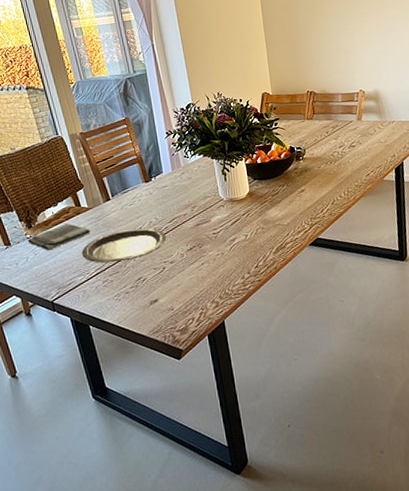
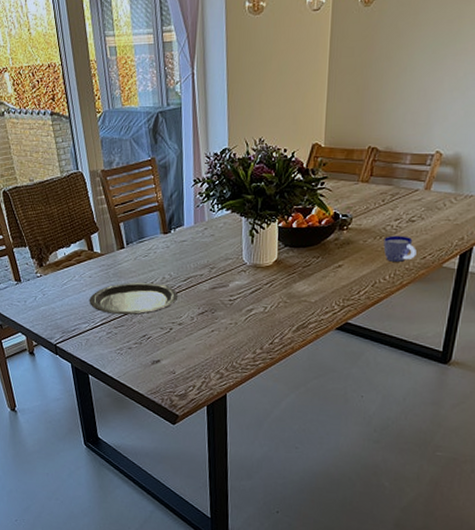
dish towel: present [28,223,90,251] -> none [38,267,100,293]
cup: none [334,159,362,182] -> present [383,235,417,262]

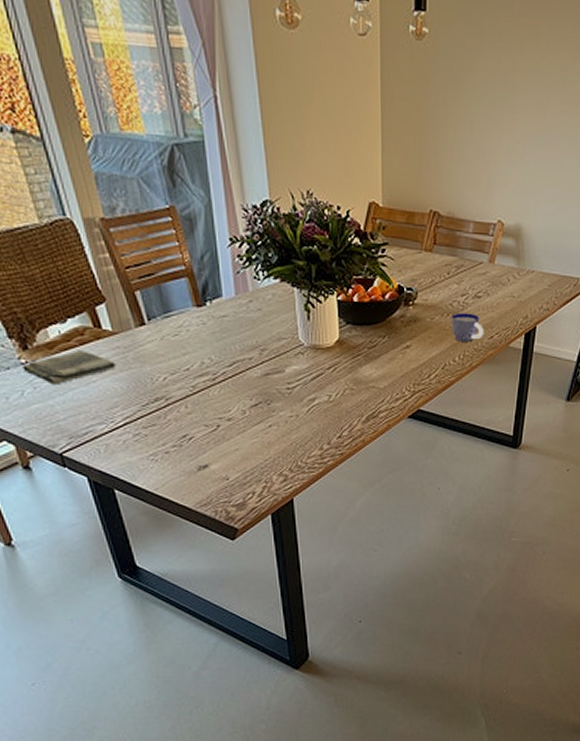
dish towel: none [38,267,100,293] -> present [22,350,116,385]
plate: present [89,282,179,315] -> none [102,368,224,411]

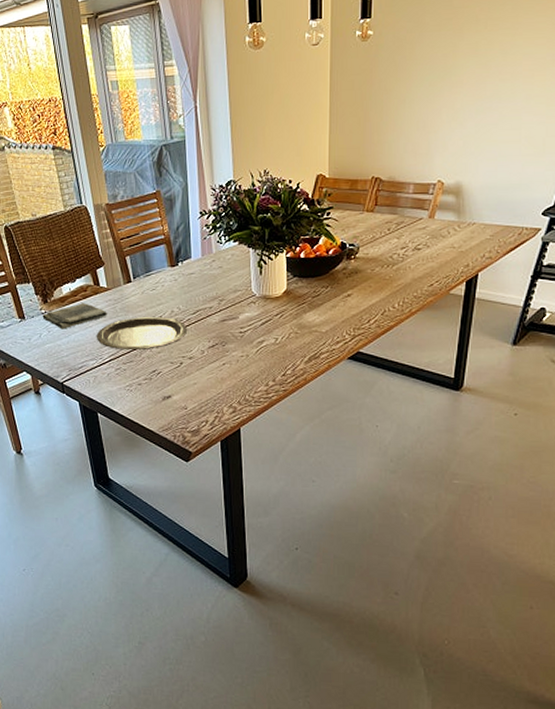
plate: none [102,368,224,411] -> present [96,316,188,351]
cup: present [451,312,484,342] -> none [391,264,424,290]

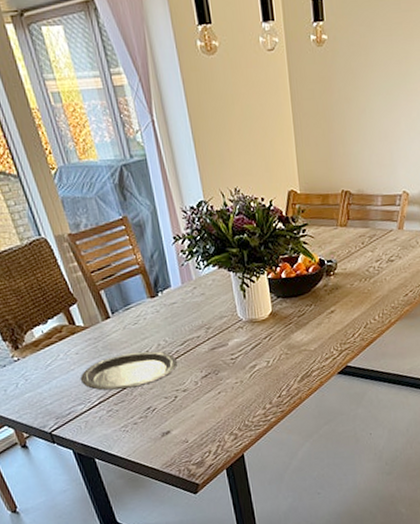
dish towel: present [42,303,107,329] -> none [15,345,89,376]

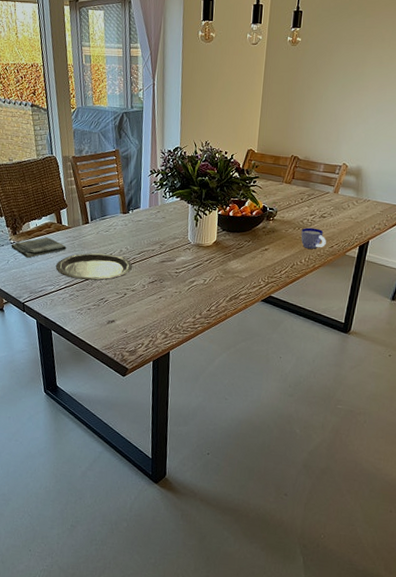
dish towel: none [15,345,89,376] -> present [11,237,67,258]
cup: none [369,275,399,302] -> present [301,227,326,249]

